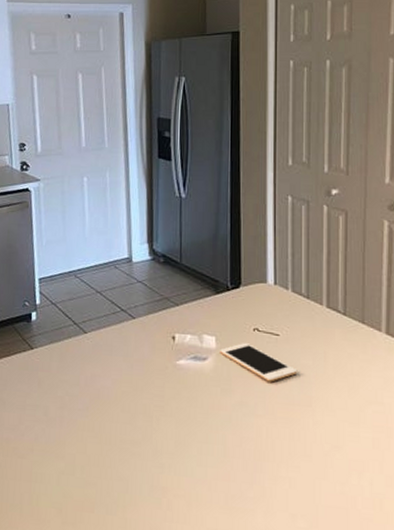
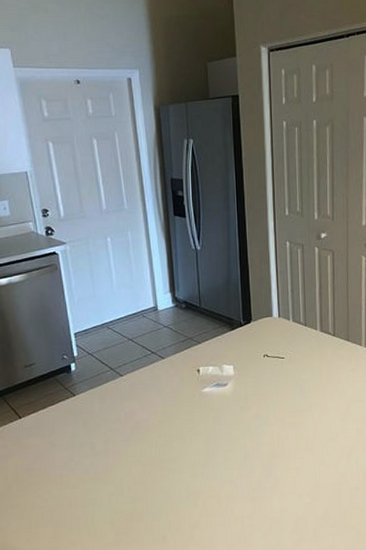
cell phone: present [220,343,298,382] -> none [237,368,300,396]

